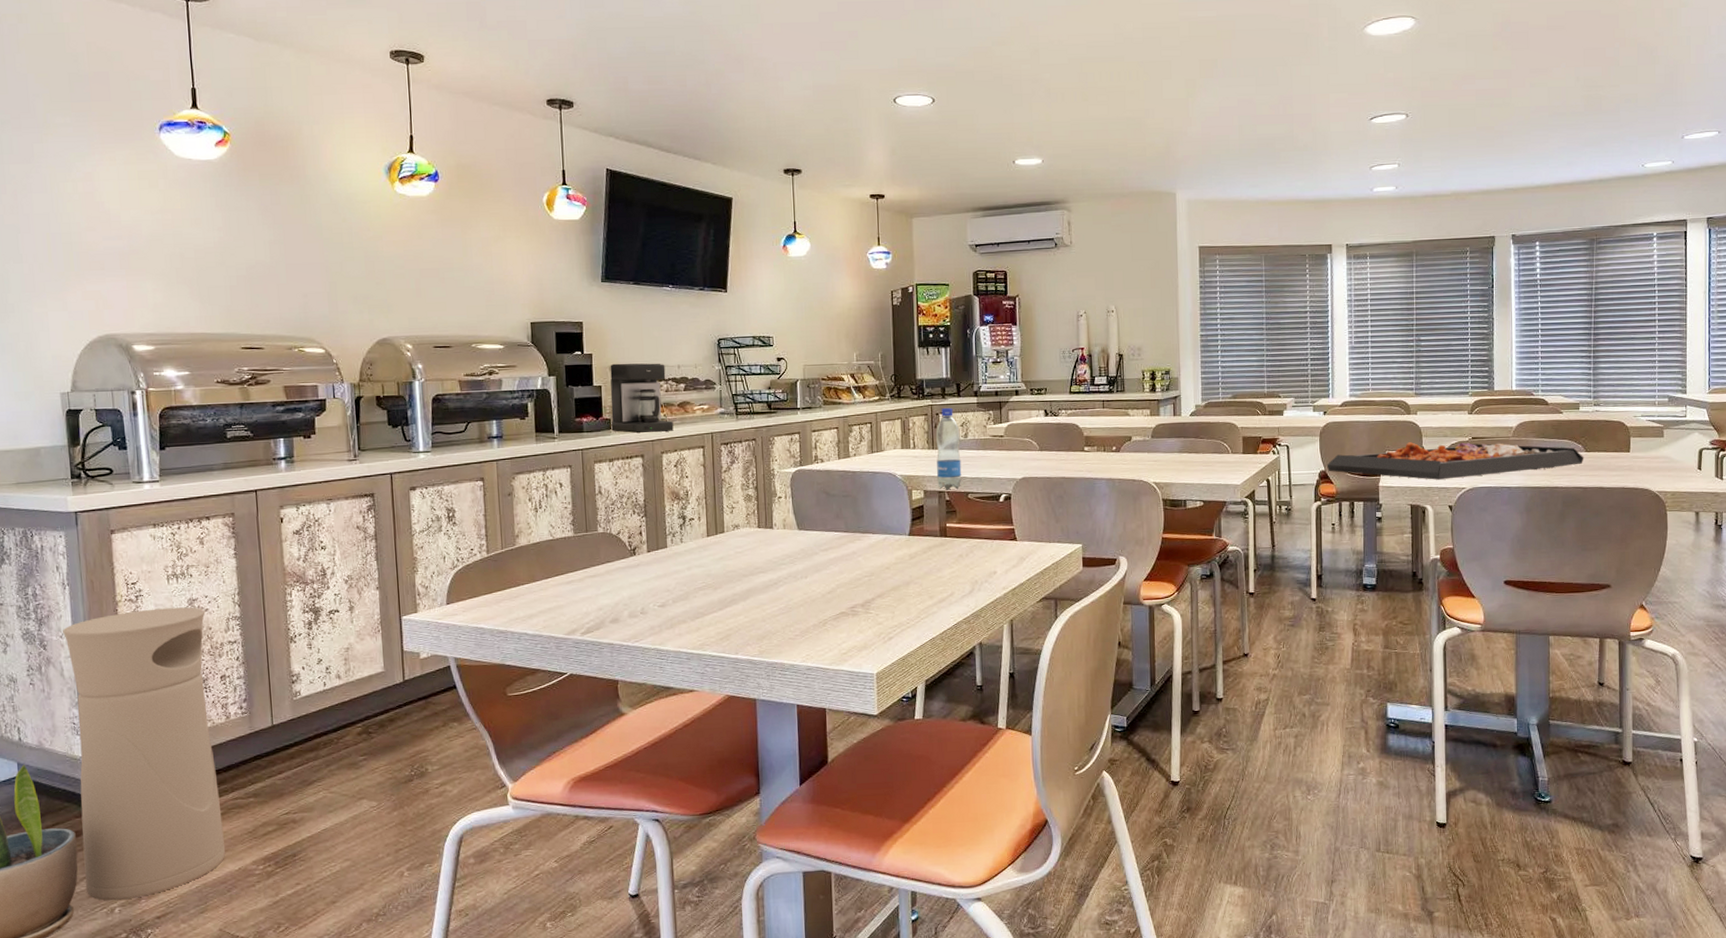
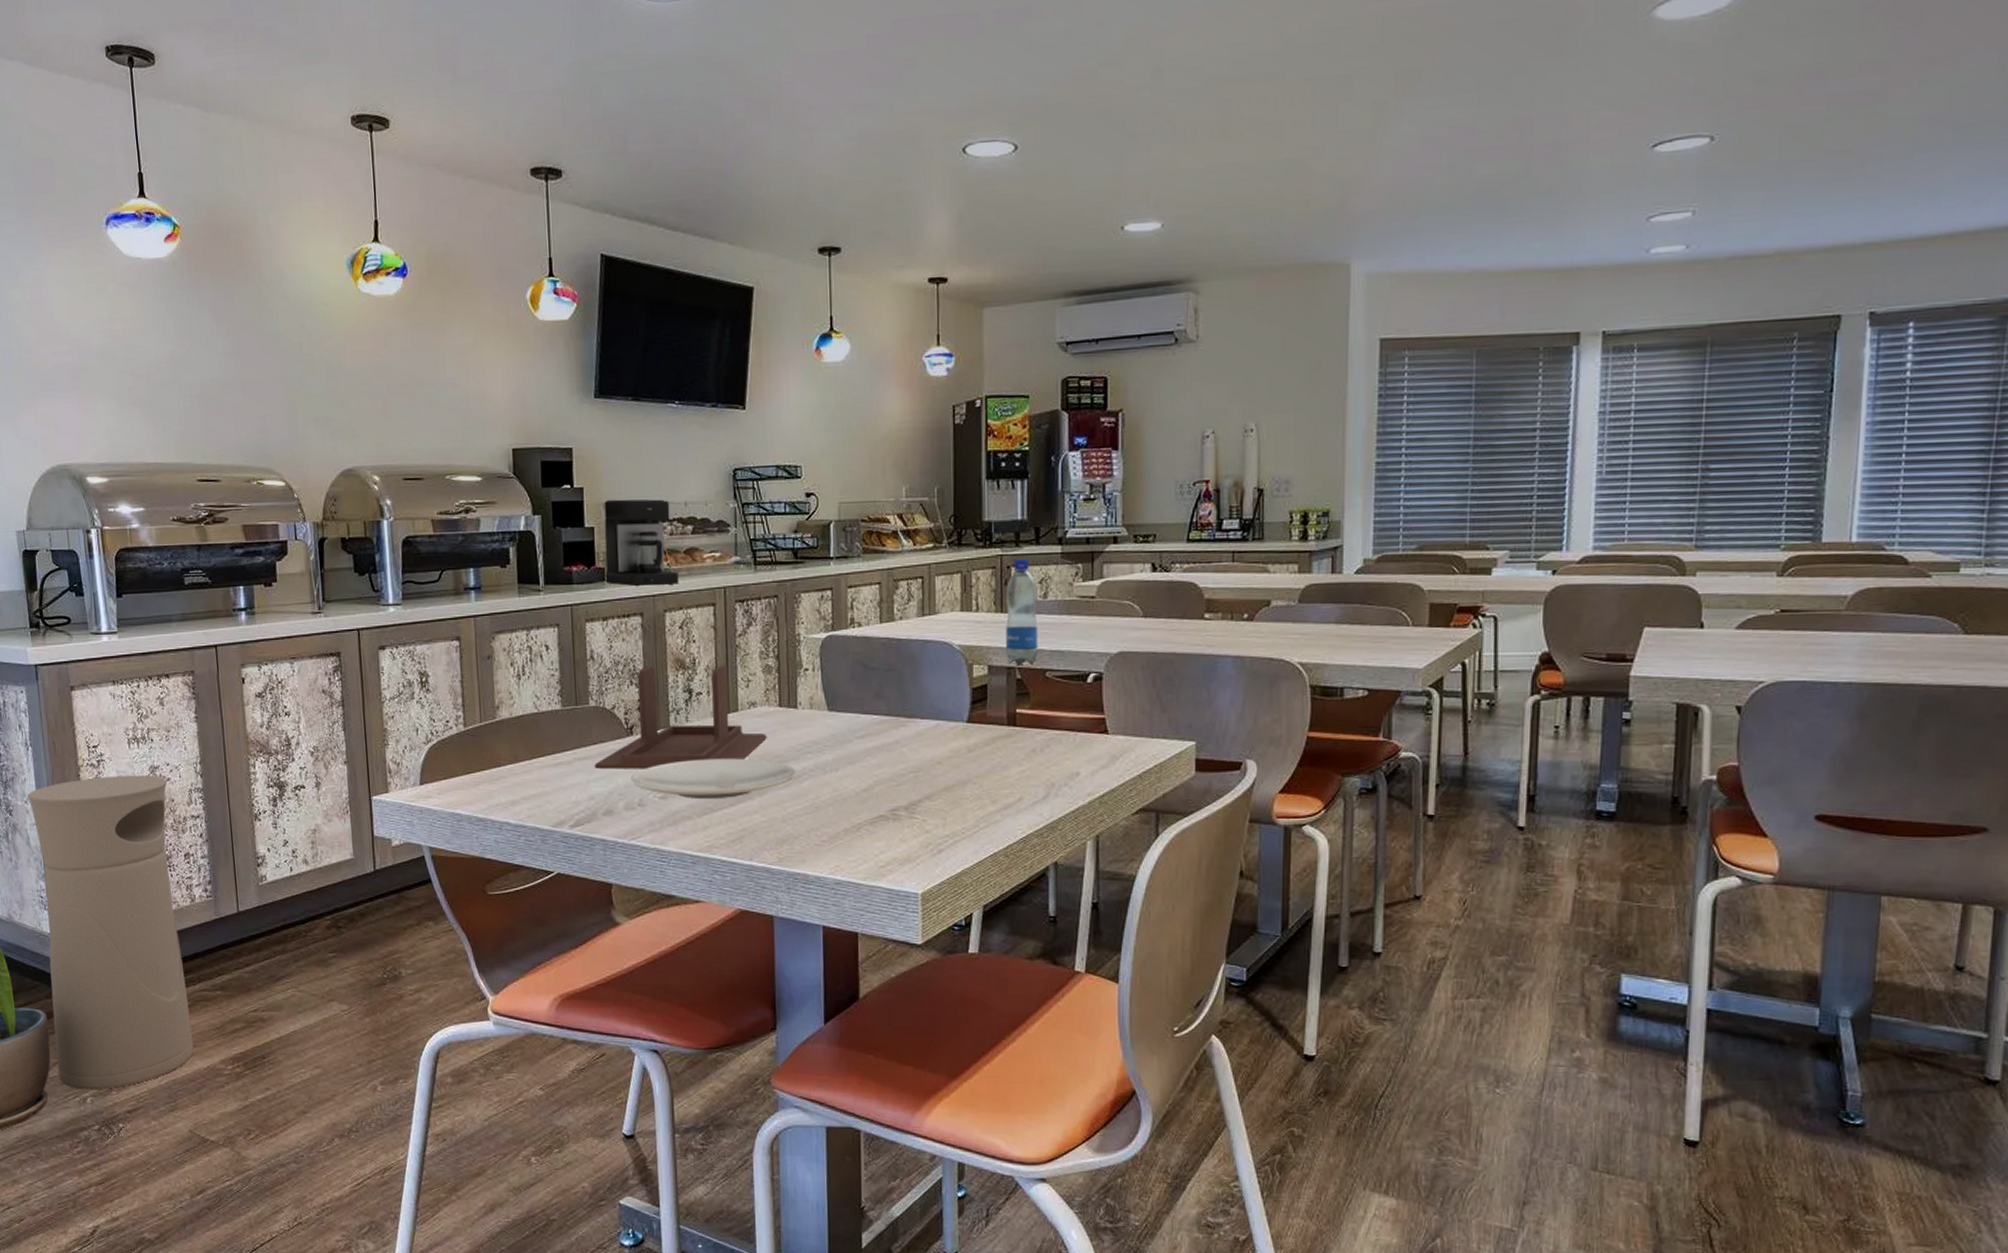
napkin holder: none [602,496,748,585] -> present [594,666,767,769]
plate: none [634,570,772,606] -> present [631,758,795,800]
food tray: present [1326,442,1584,480] -> none [1552,615,1962,669]

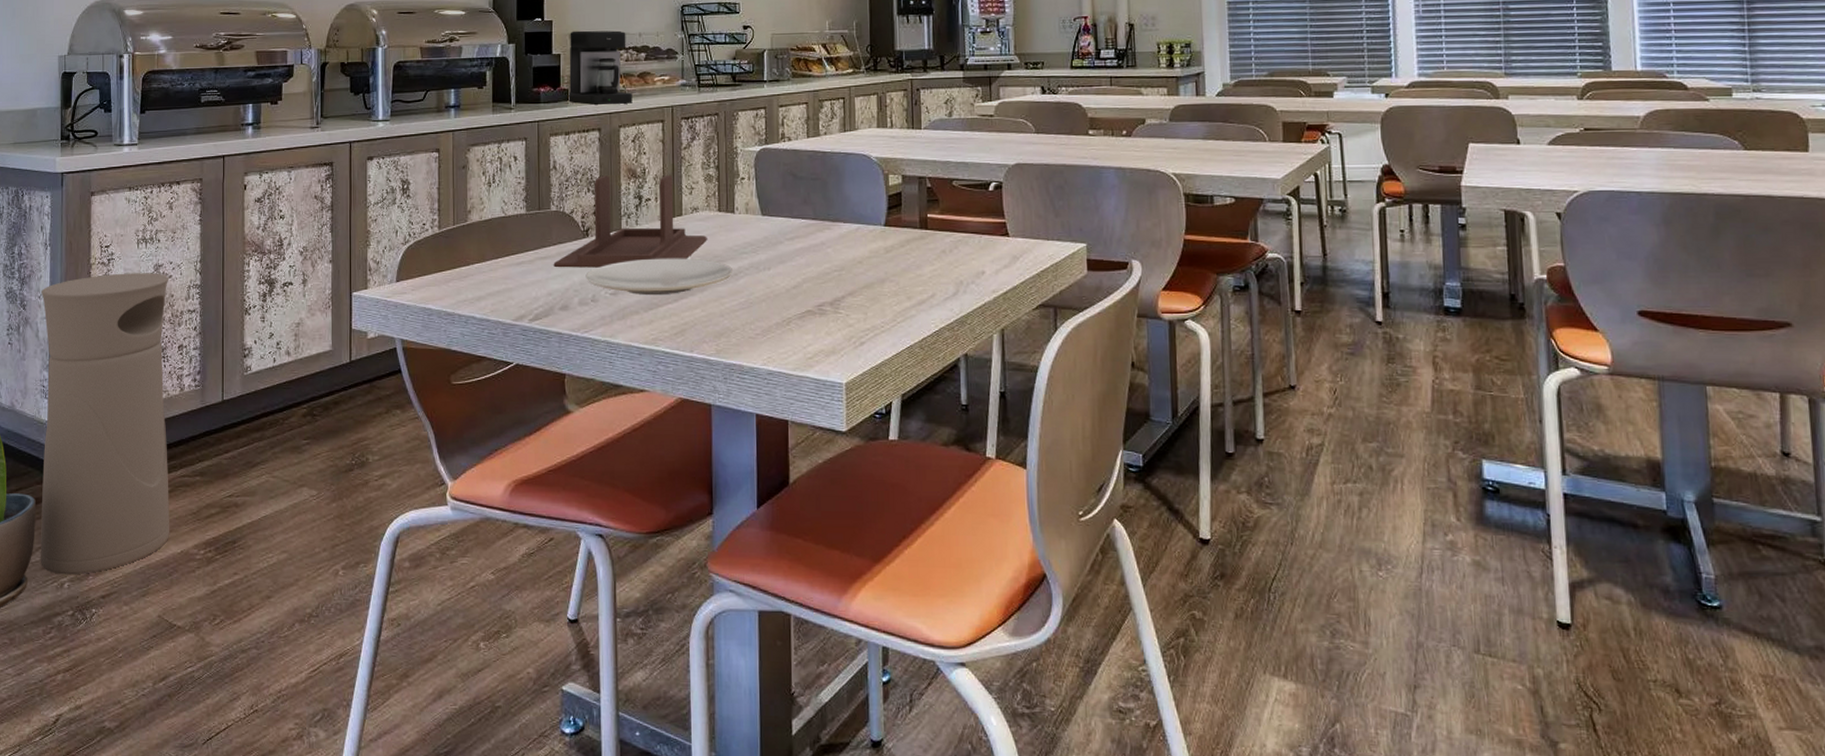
bottle: present [1005,558,1038,666] -> none [916,82,946,176]

